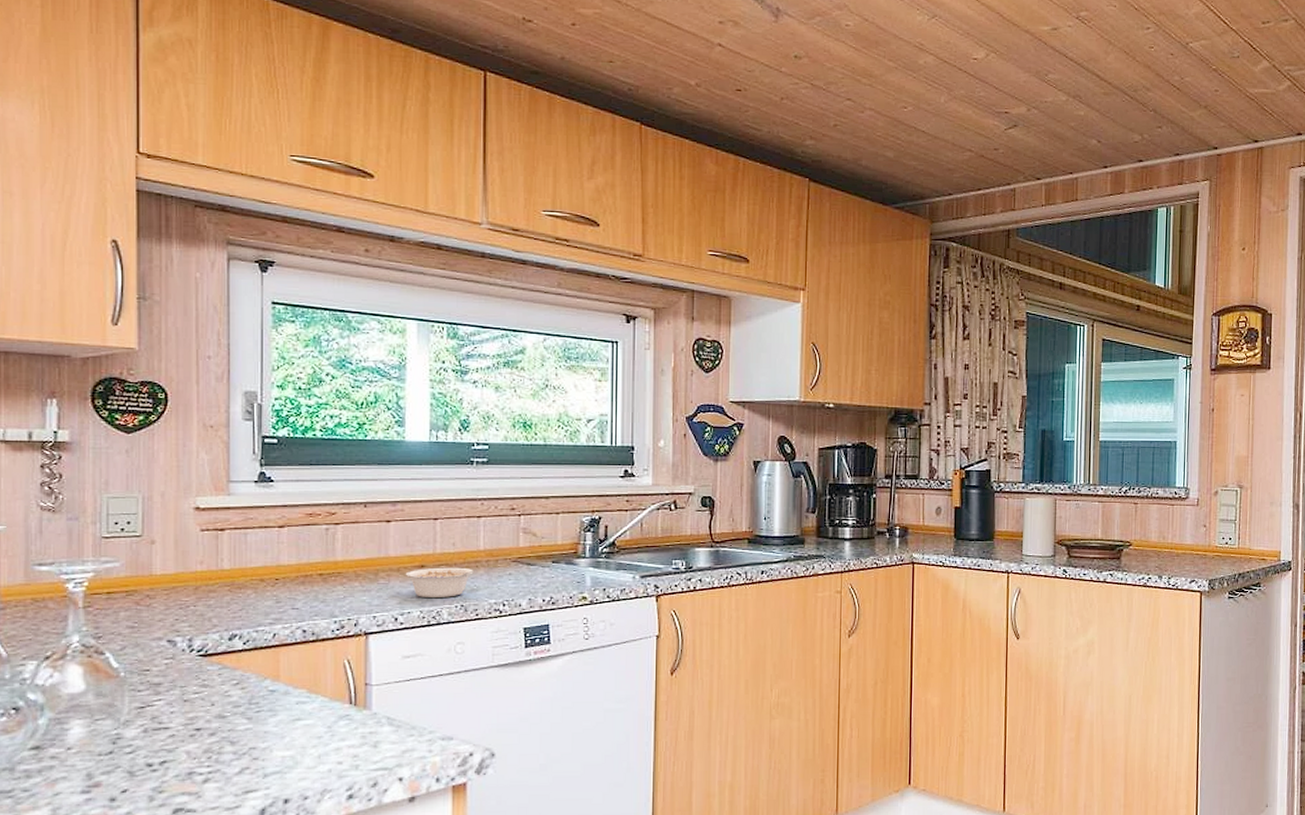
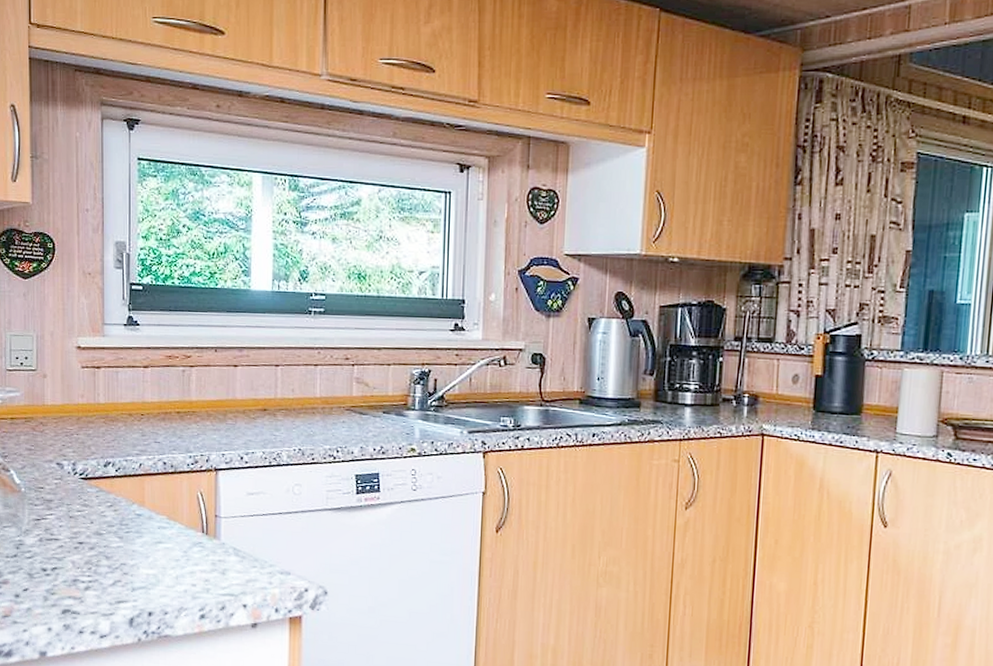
legume: present [405,567,478,597] -> none [250,411,314,441]

